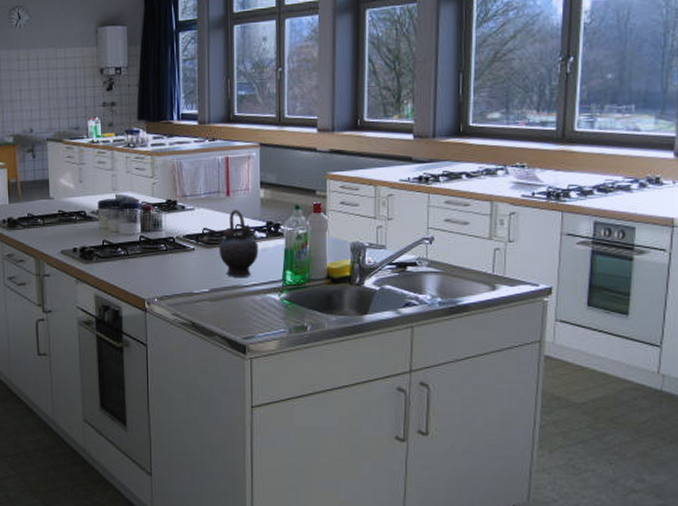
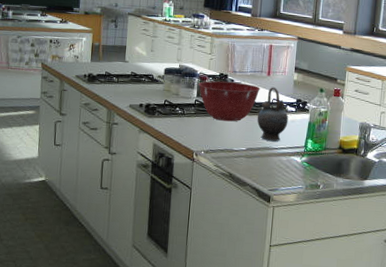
mixing bowl: none [142,208,219,259] -> present [198,81,260,122]

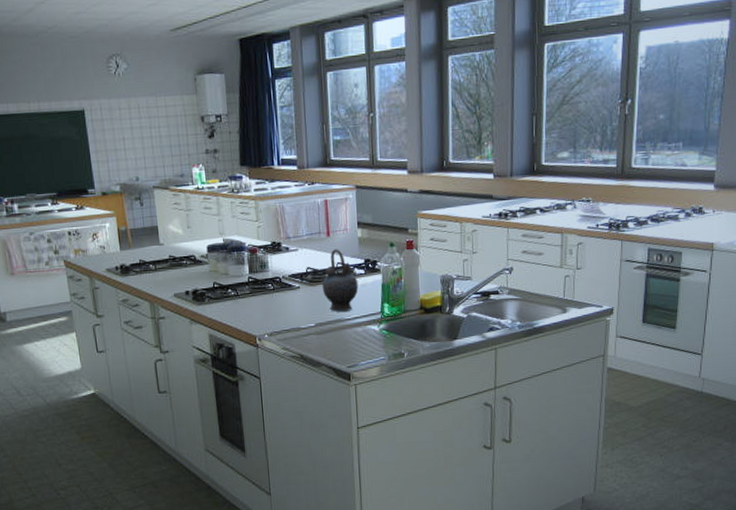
mixing bowl: present [198,81,260,122] -> none [249,249,321,297]

